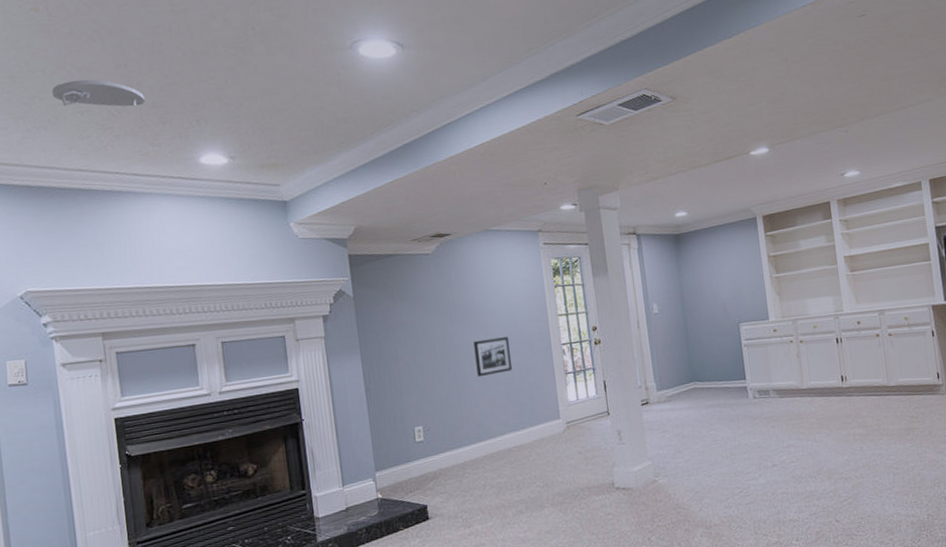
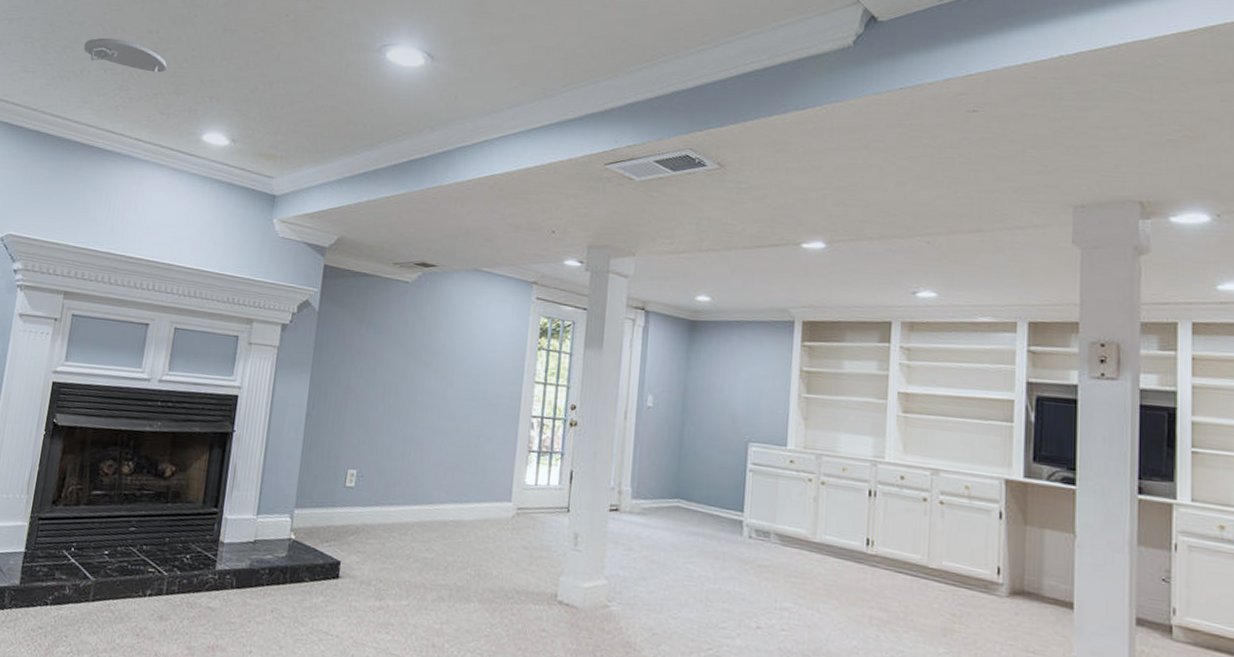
picture frame: present [473,337,513,377] -> none [429,389,474,433]

